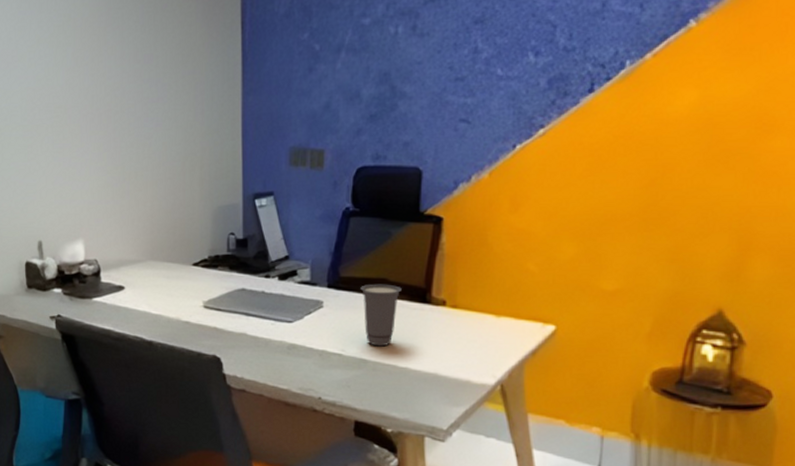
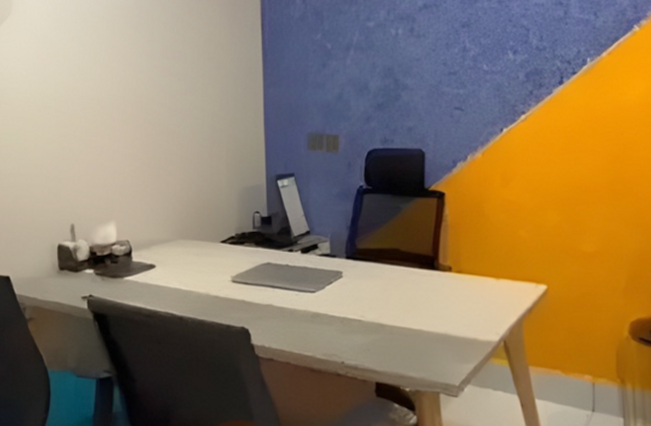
cup: present [360,283,402,347] -> none [376,253,412,311]

